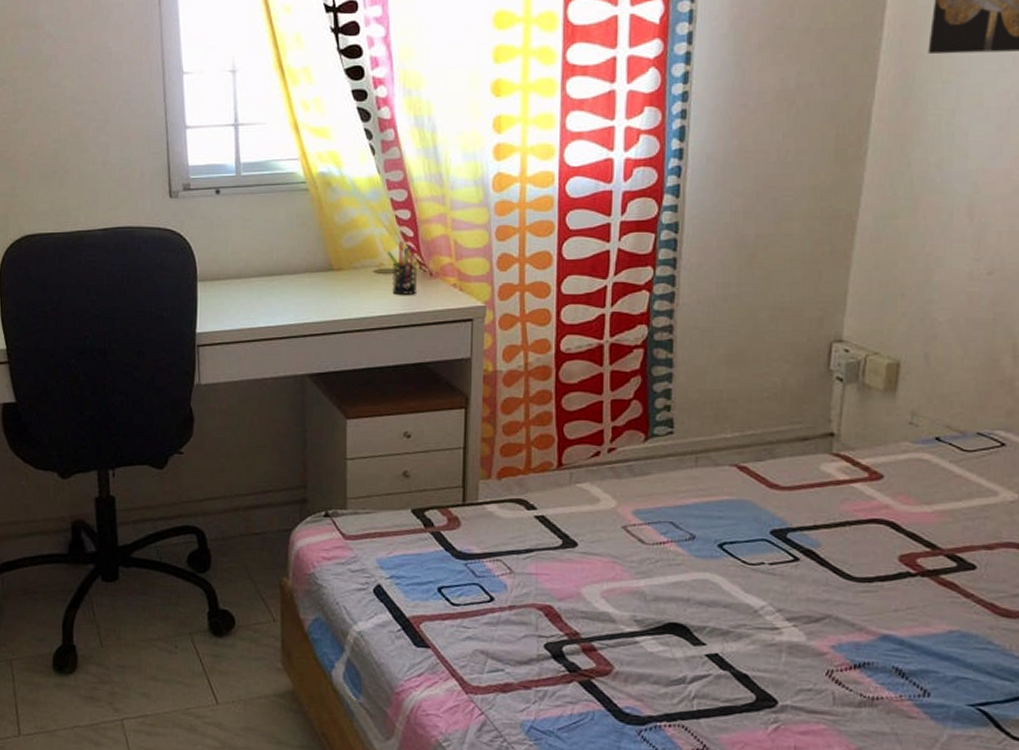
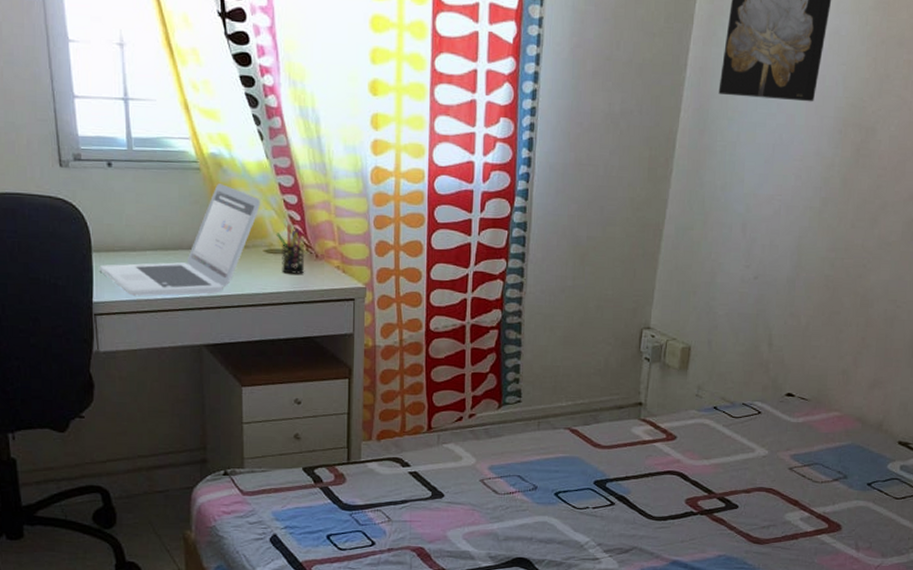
laptop: none [203,203,370,325] -> present [99,184,260,296]

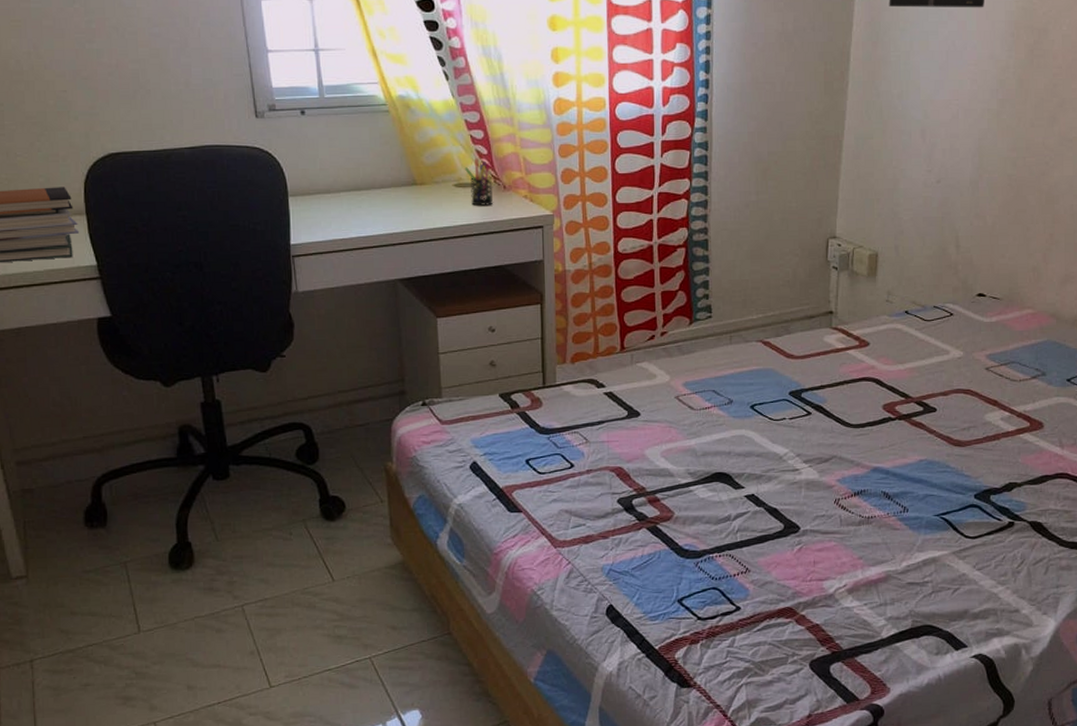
laptop: present [99,184,260,296] -> none [295,124,448,236]

